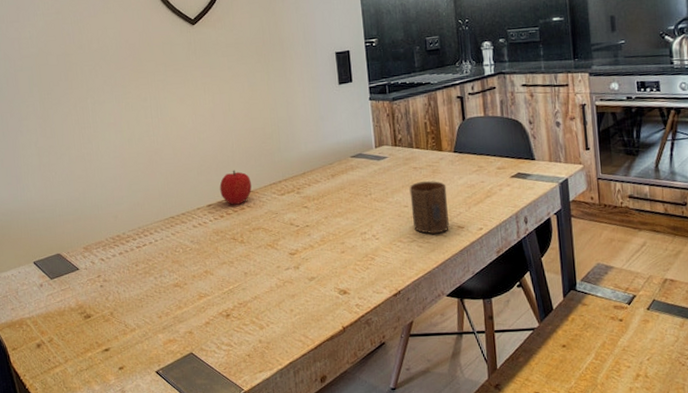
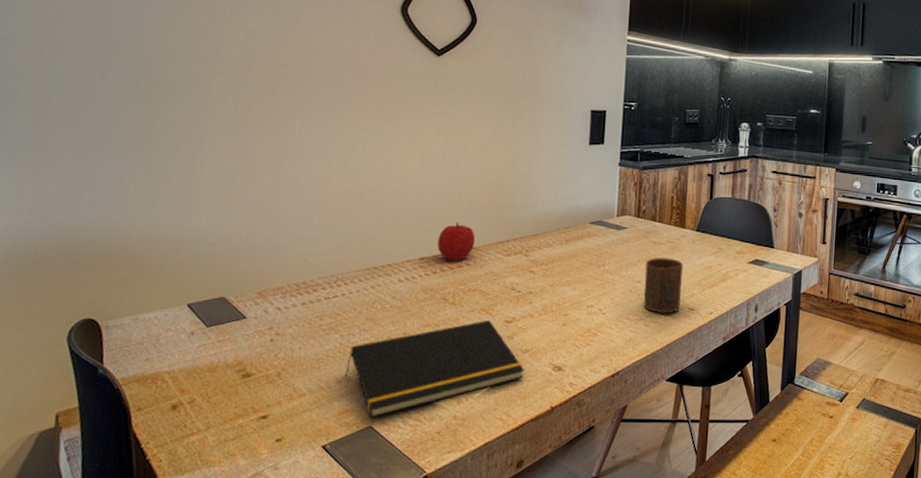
notepad: none [163,254,314,346] -> present [344,320,525,419]

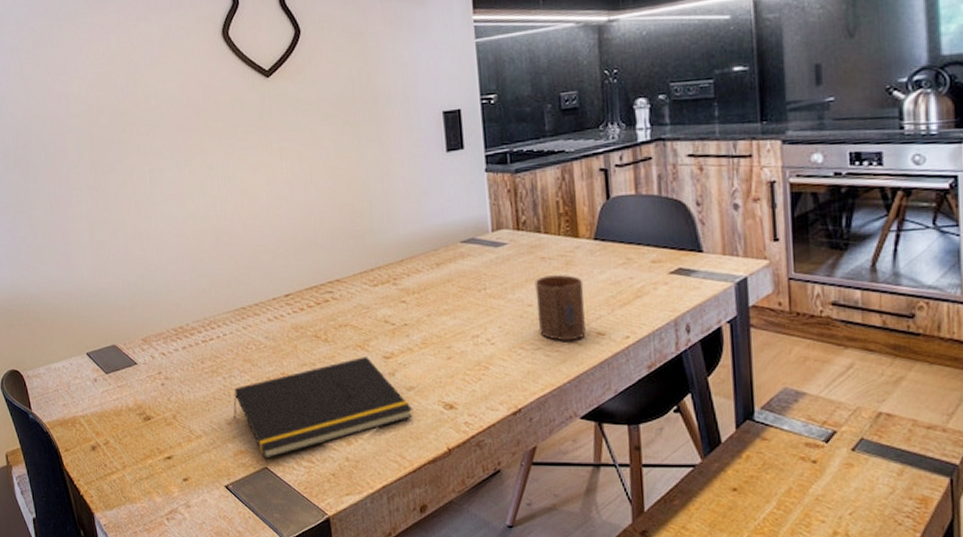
fruit: present [437,222,475,261] -> none [299,254,338,296]

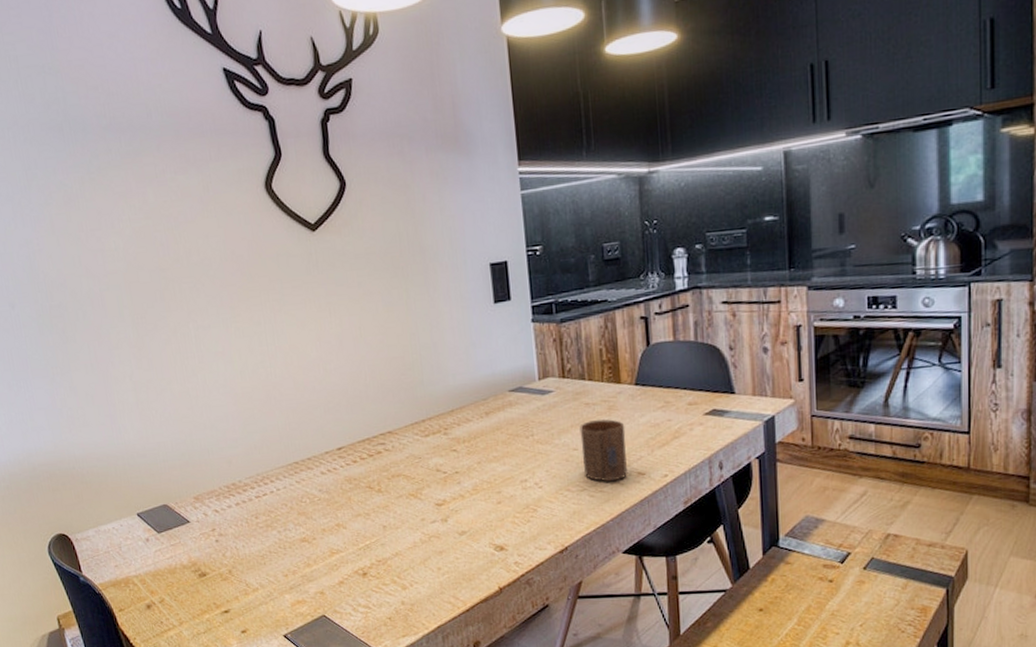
notepad: present [233,357,413,460] -> none [289,505,465,608]

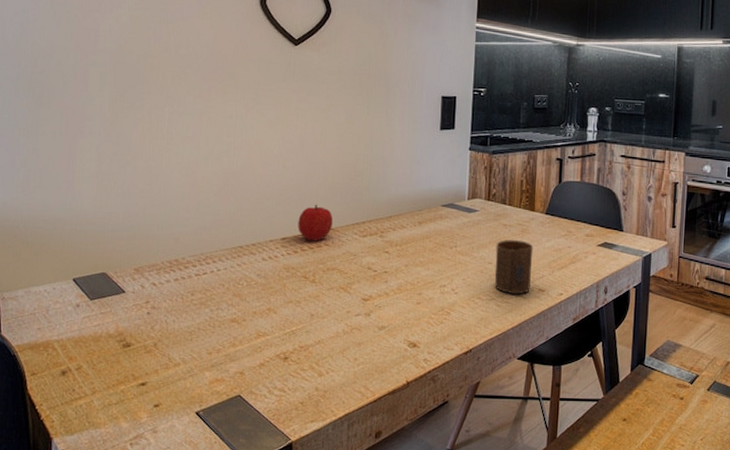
fruit: none [351,407,390,448] -> present [298,204,333,242]

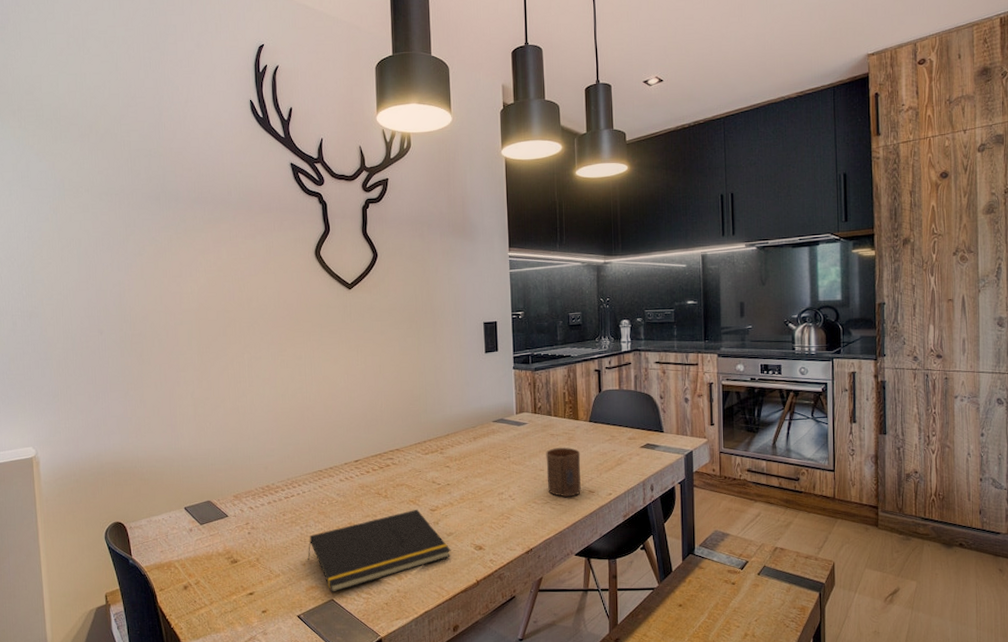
notepad: none [214,298,382,388] -> present [307,510,451,593]
fruit: present [298,204,333,242] -> none [367,428,398,462]

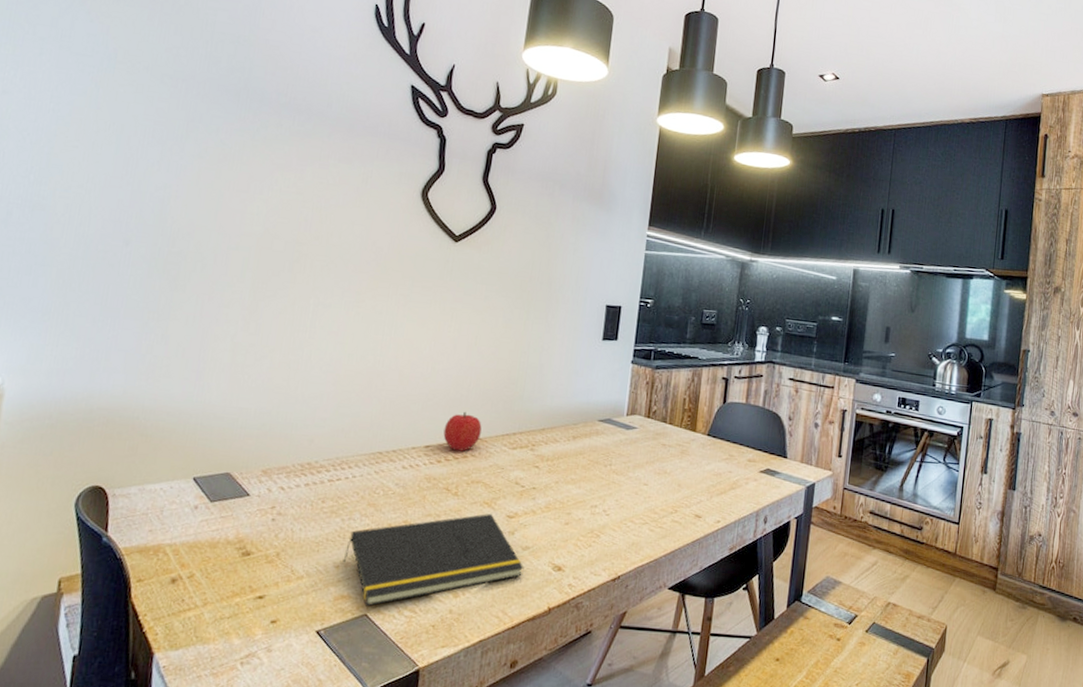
fruit: none [367,428,398,462] -> present [443,411,482,452]
cup: present [546,447,581,497] -> none [649,460,693,520]

